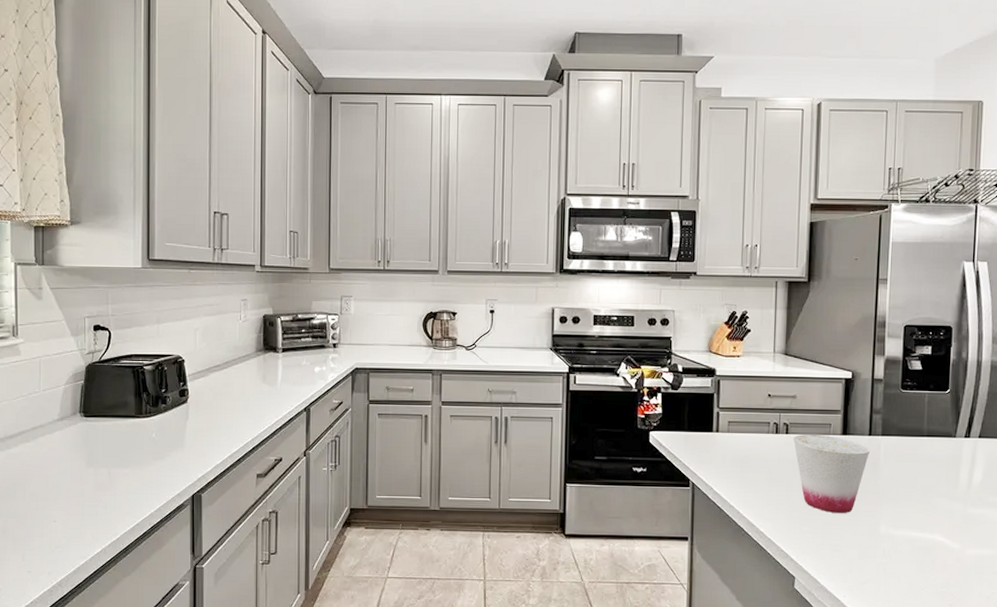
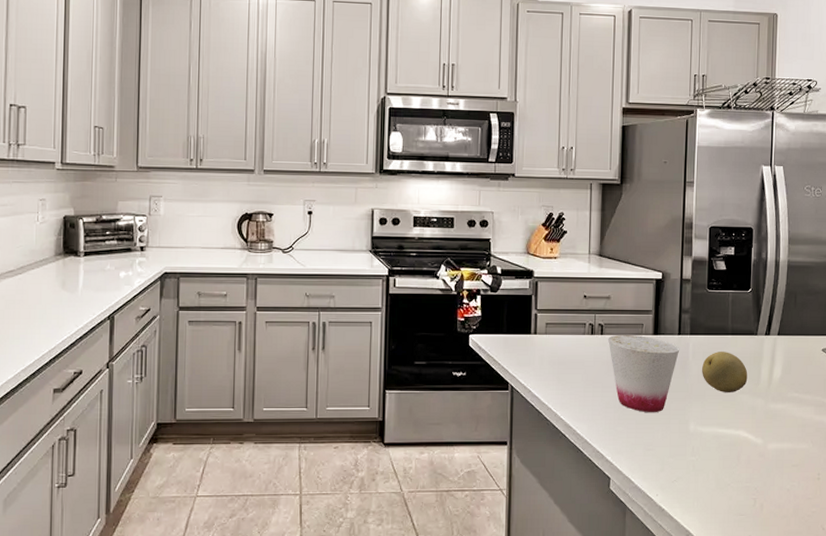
fruit: none [894,453,945,496] -> present [702,352,748,392]

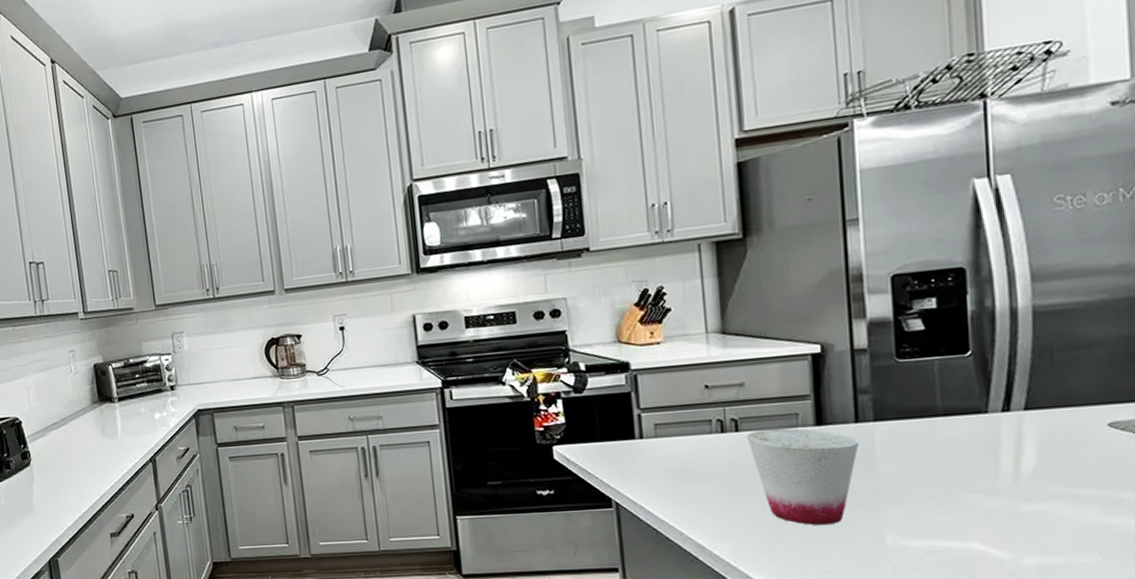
fruit: present [702,352,748,392] -> none [898,439,977,493]

